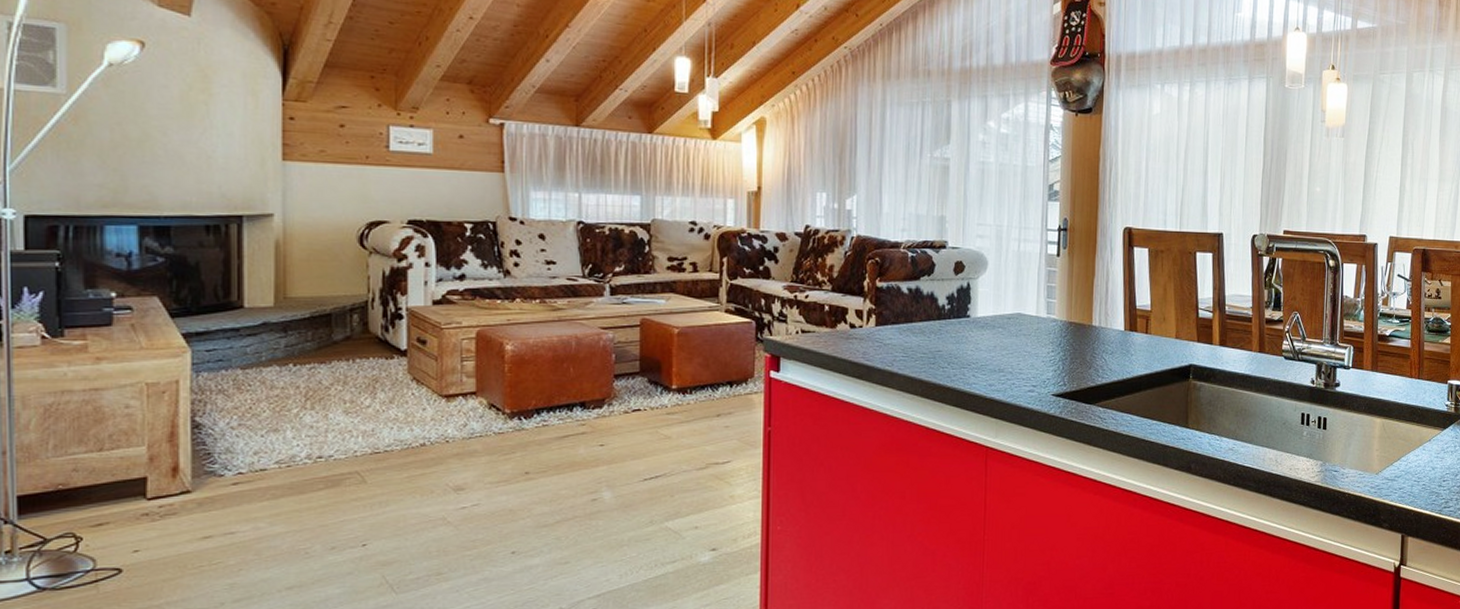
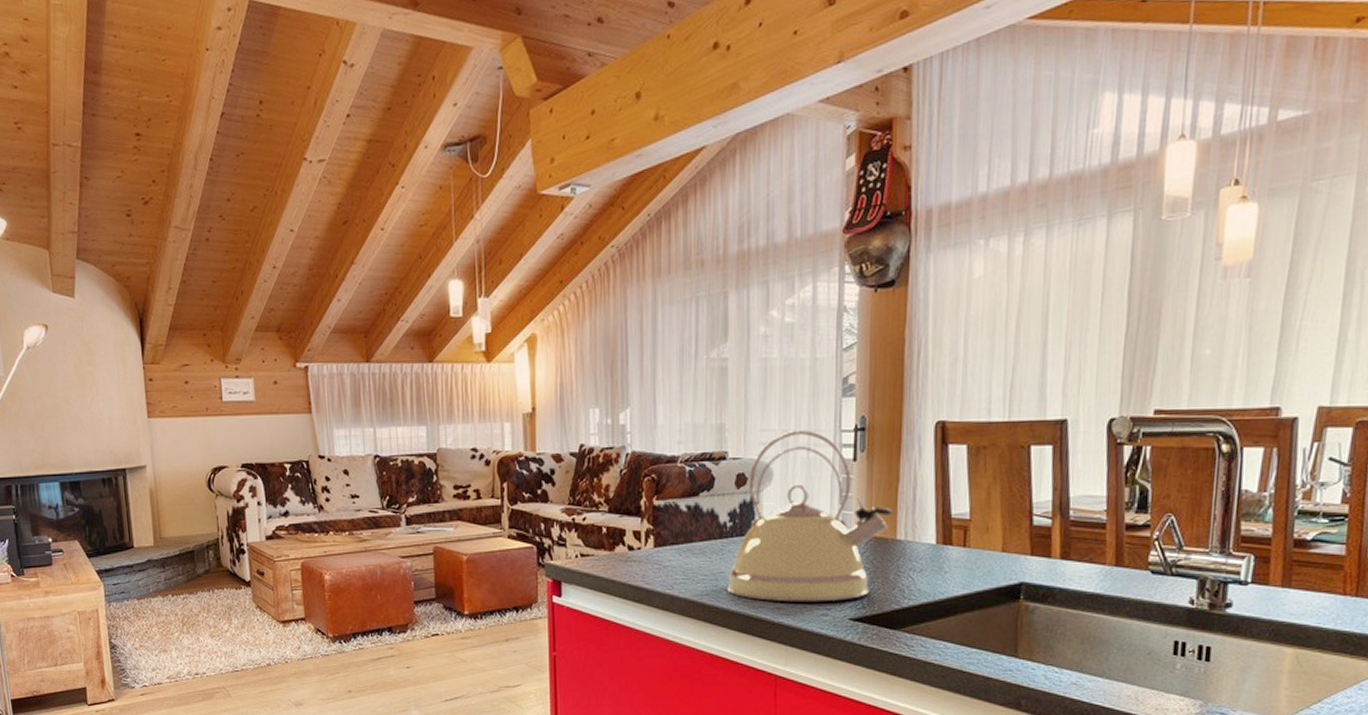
kettle: none [944,227,1089,380] -> present [727,431,893,602]

